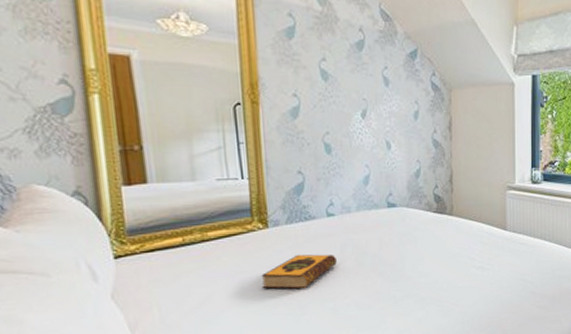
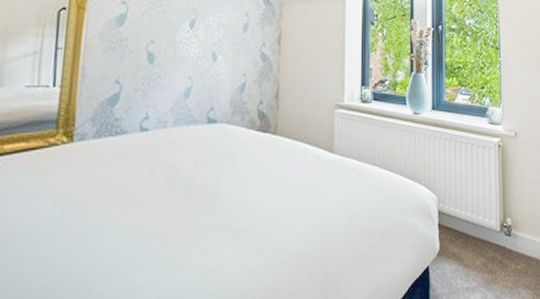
hardback book: present [261,254,337,289] -> none [54,173,144,216]

